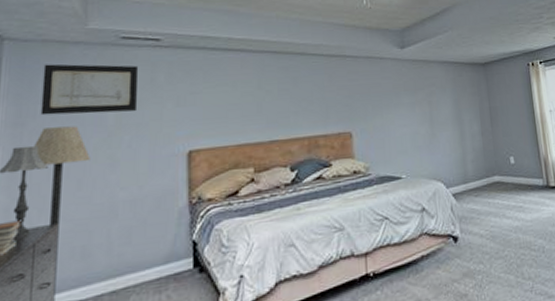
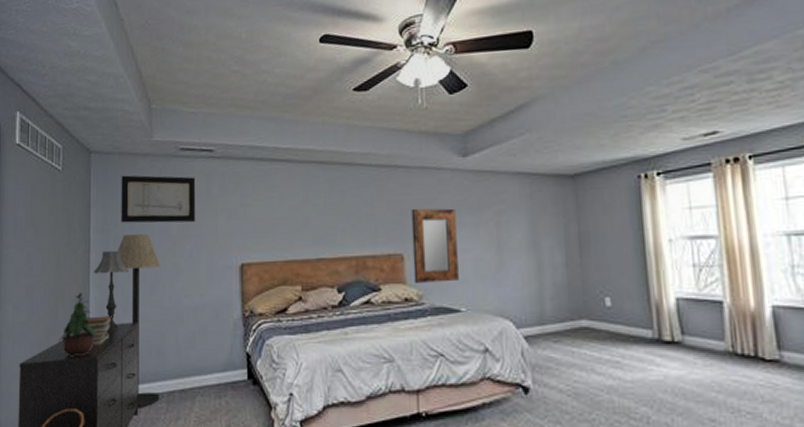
home mirror: none [358,91,400,157] -> present [411,208,459,283]

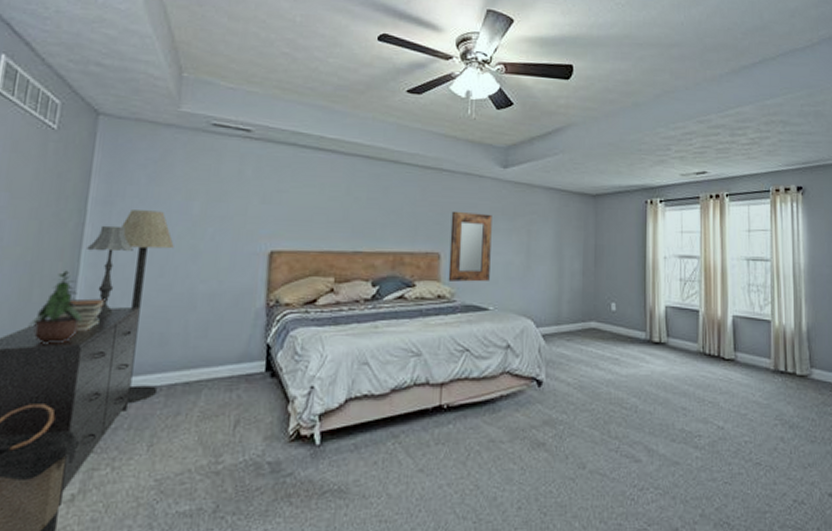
wall art: present [121,175,196,223] -> none [129,144,228,204]

